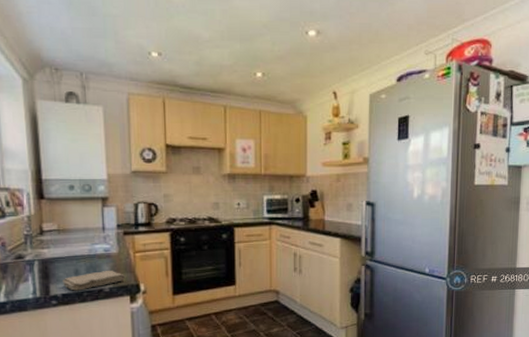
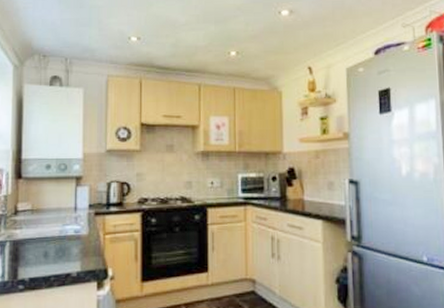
washcloth: present [61,270,126,291] -> none [30,252,94,275]

